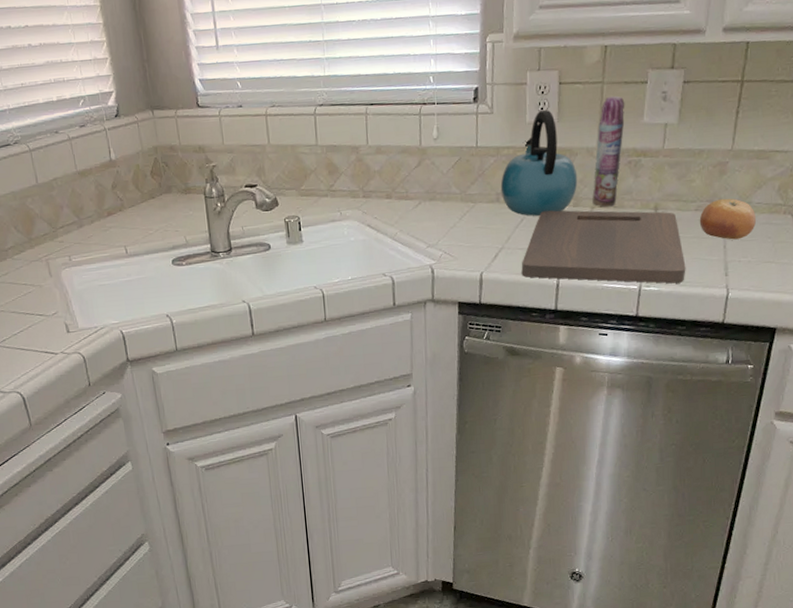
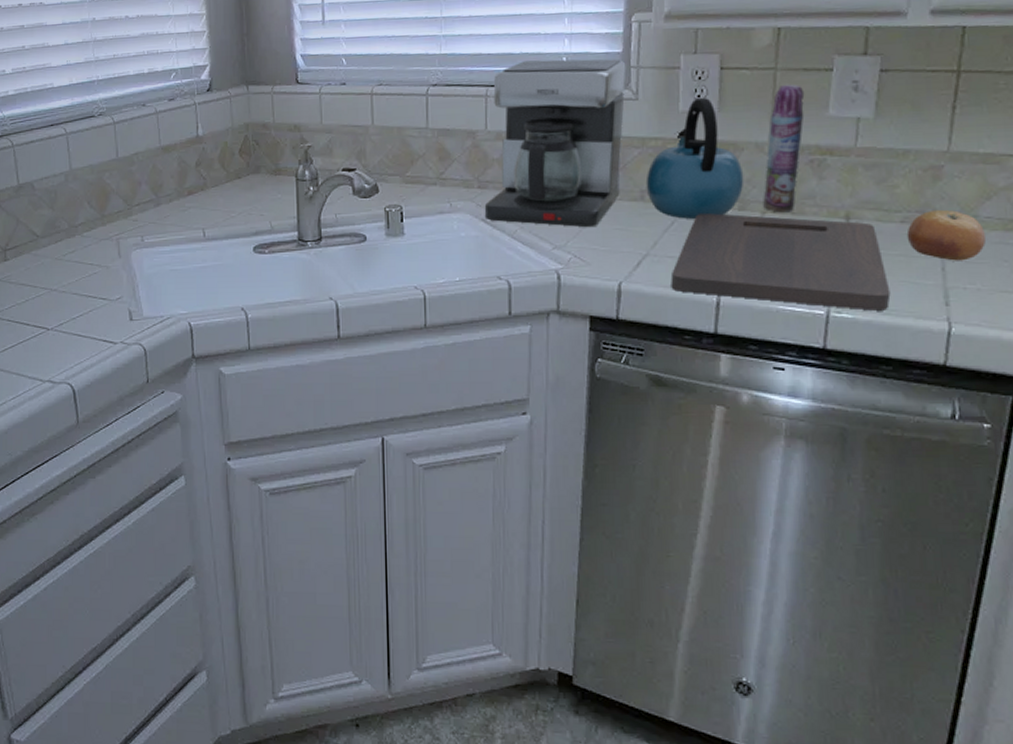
coffee maker: none [369,77,483,228] -> present [484,59,626,228]

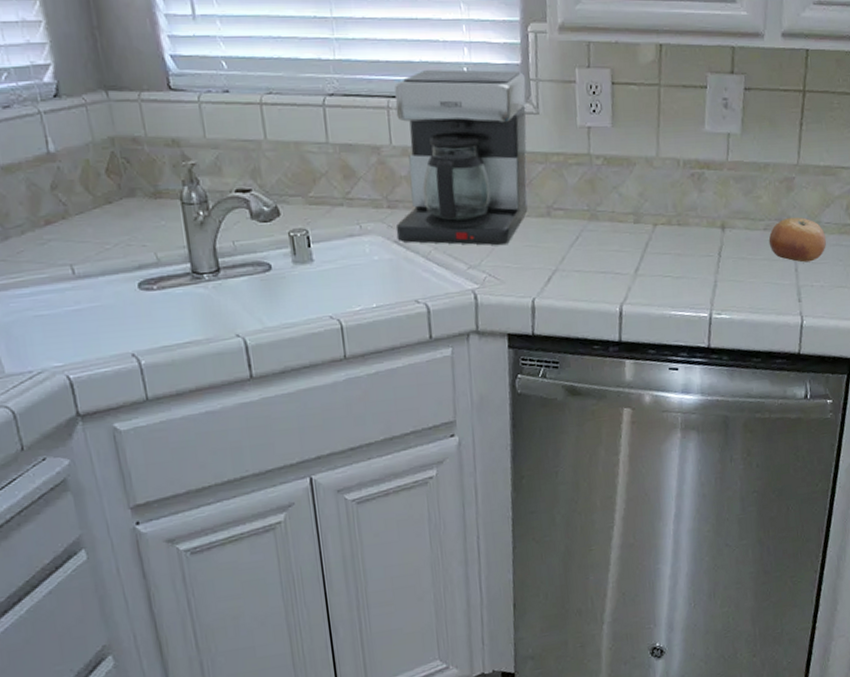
kettle: present [645,98,745,219] -> none [550,113,638,234]
cutting board: present [670,213,891,311] -> none [578,227,758,311]
whipped cream can: present [762,84,805,213] -> none [653,100,685,225]

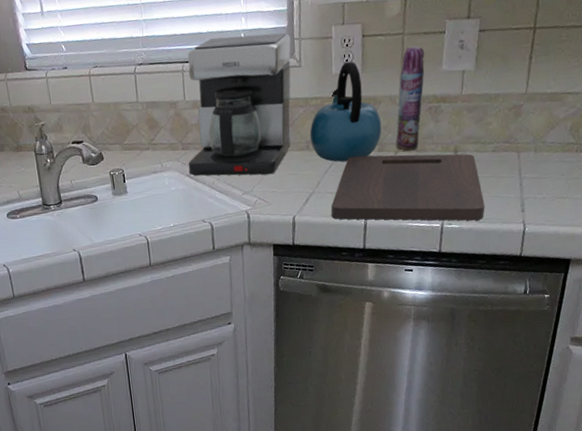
kettle: none [550,113,638,234] -> present [309,62,382,162]
cutting board: none [578,227,758,311] -> present [331,153,485,221]
whipped cream can: none [653,100,685,225] -> present [395,46,425,151]
fruit: present [768,217,826,263] -> none [496,139,550,178]

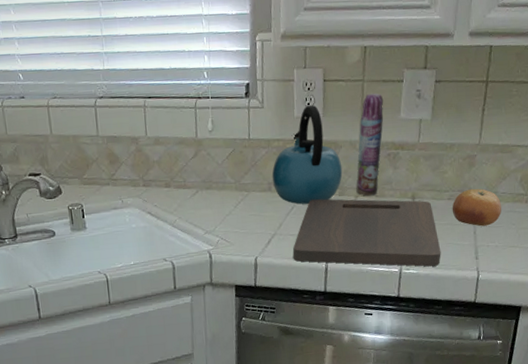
coffee maker: present [187,32,291,176] -> none [149,73,254,215]
fruit: none [496,139,550,178] -> present [452,188,502,227]

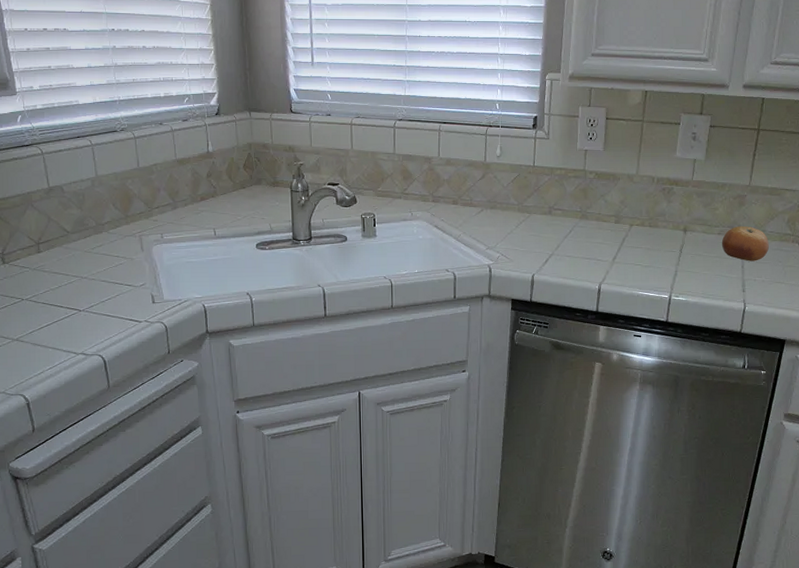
kettle: present [271,105,343,204] -> none [553,140,619,229]
cutting board: present [292,199,441,267] -> none [568,225,710,295]
whipped cream can: present [355,93,384,196] -> none [630,132,661,226]

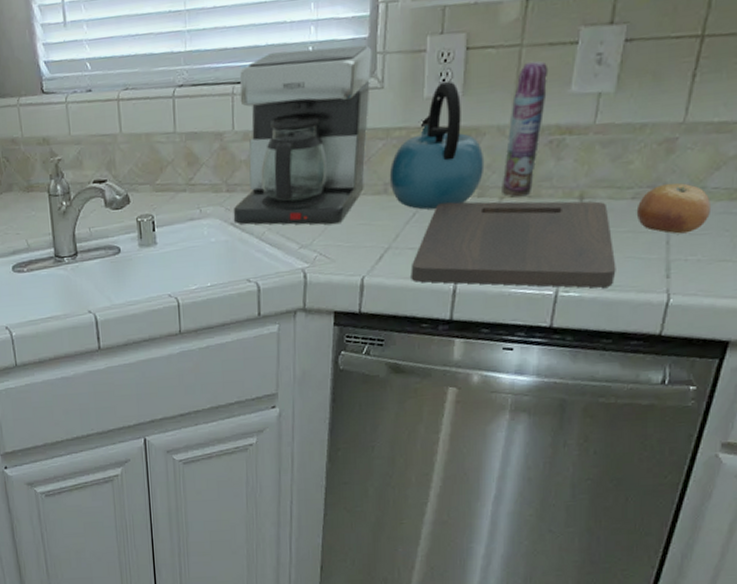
coffee maker: none [437,105,541,234] -> present [233,45,373,225]
kettle: none [553,140,619,229] -> present [389,82,485,210]
cutting board: none [568,225,710,295] -> present [411,201,616,288]
whipped cream can: none [630,132,661,226] -> present [500,61,549,197]

